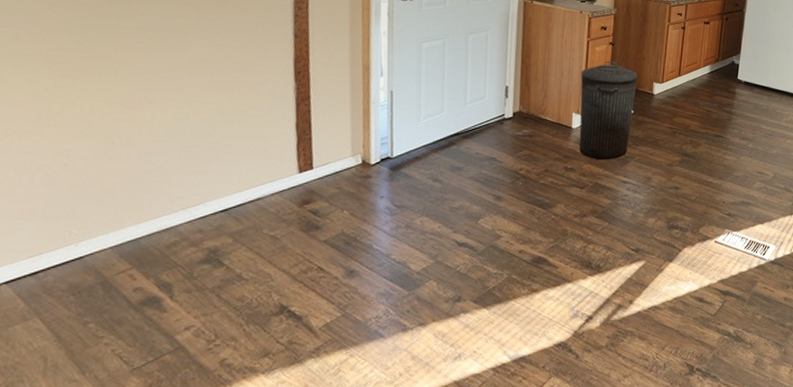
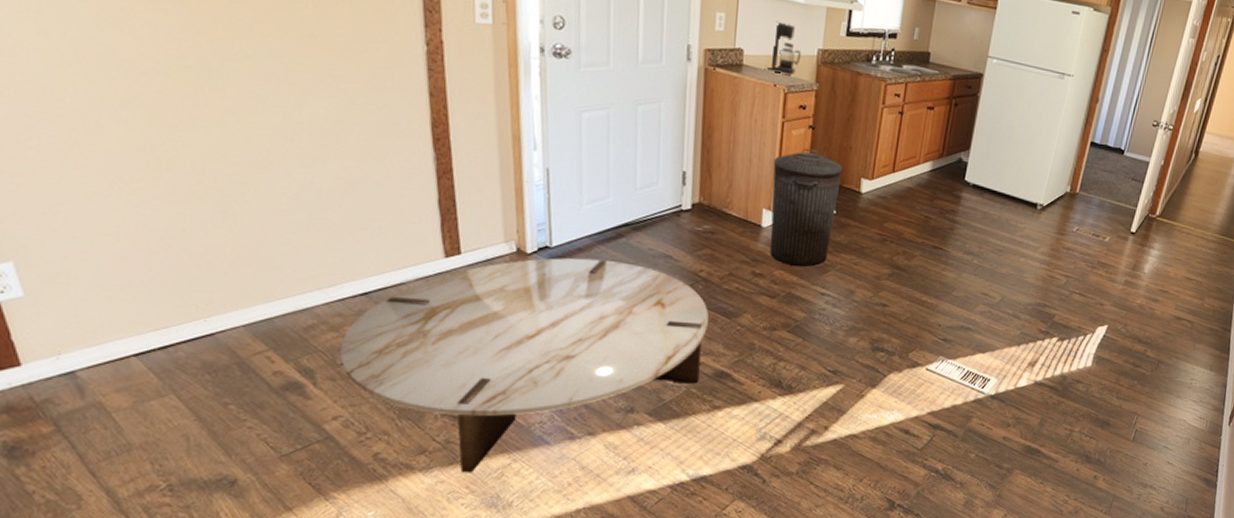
coffee table: none [197,165,527,372] -> present [340,258,709,473]

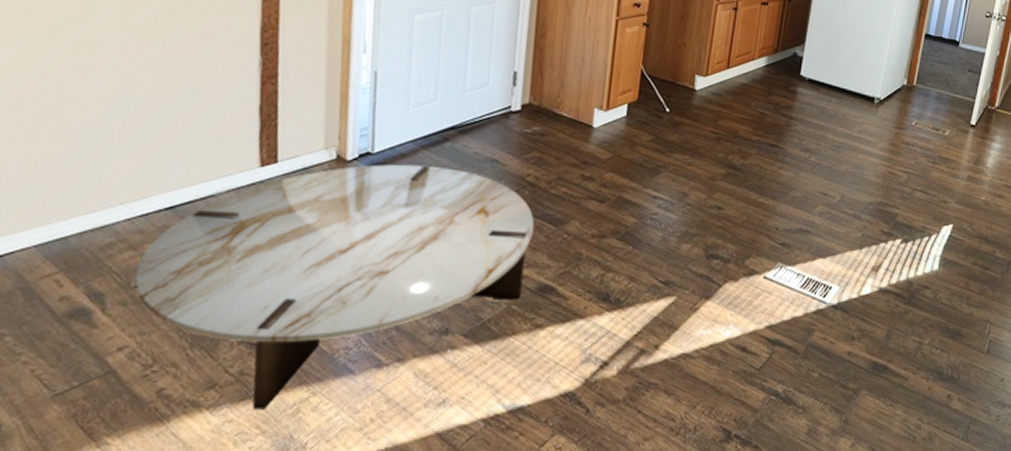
trash can: present [770,148,843,267] -> none [601,45,677,168]

